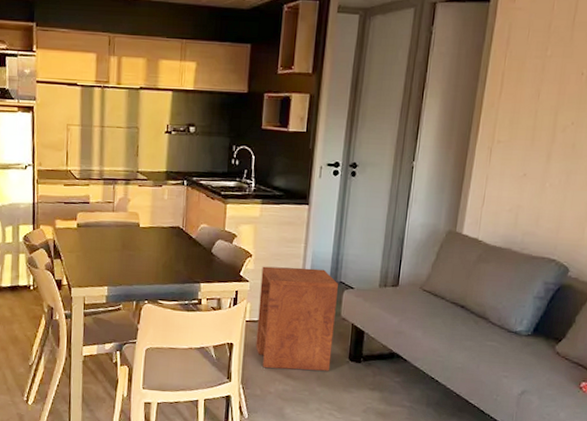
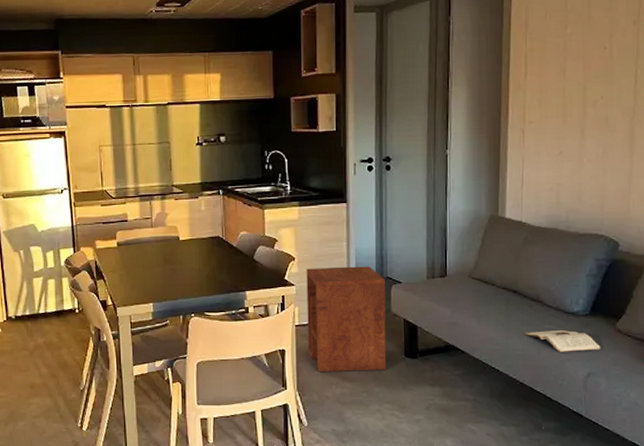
magazine: none [466,346,538,370] -> present [524,330,601,352]

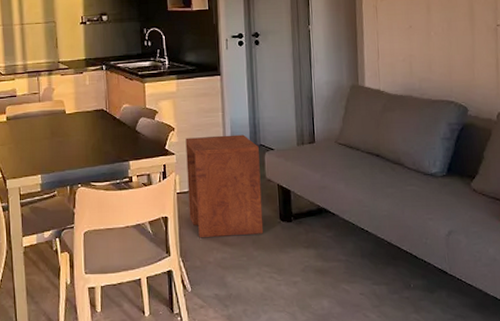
magazine: present [524,330,601,352] -> none [389,191,459,212]

